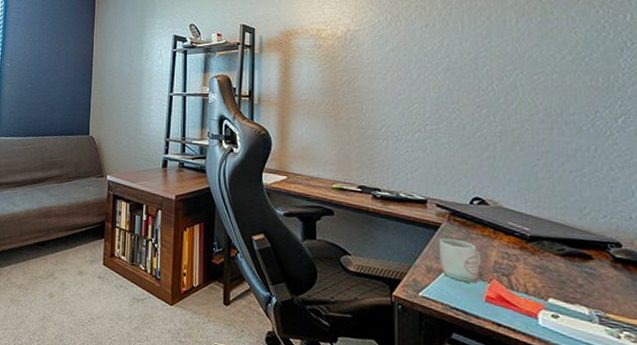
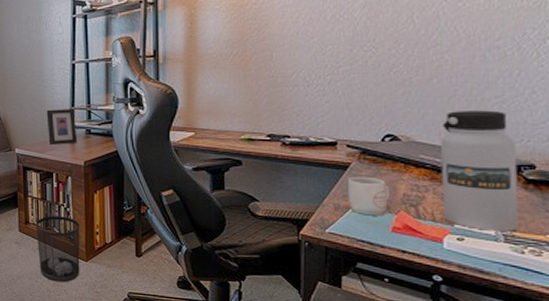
waste bin: none [121,250,167,327] -> present [35,216,80,283]
picture frame: none [141,138,170,177] -> present [46,109,78,146]
water bottle: none [527,180,612,313] -> present [440,110,519,231]

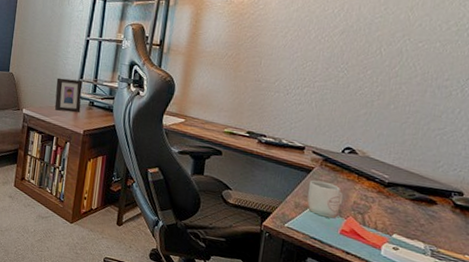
waste bin: present [35,216,80,283] -> none [27,176,71,240]
water bottle: present [440,110,519,231] -> none [384,135,451,248]

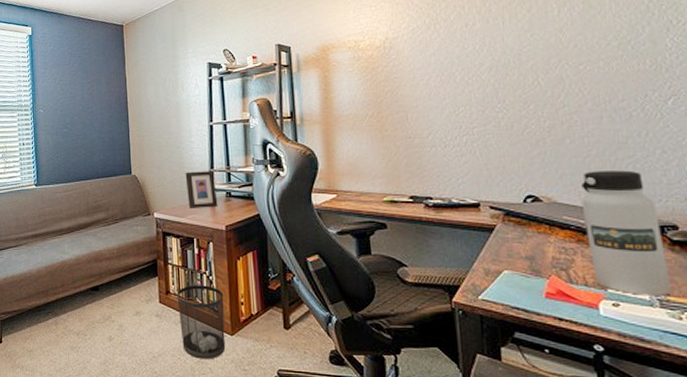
waste bin: none [27,176,71,240] -> present [177,285,226,360]
mug: present [306,180,344,219] -> none [494,239,540,281]
water bottle: none [384,135,451,248] -> present [581,170,672,296]

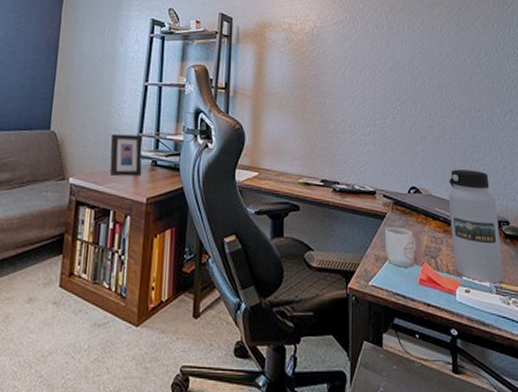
waste bin: present [177,285,226,360] -> none [79,265,135,357]
mug: none [494,239,540,281] -> present [384,226,417,268]

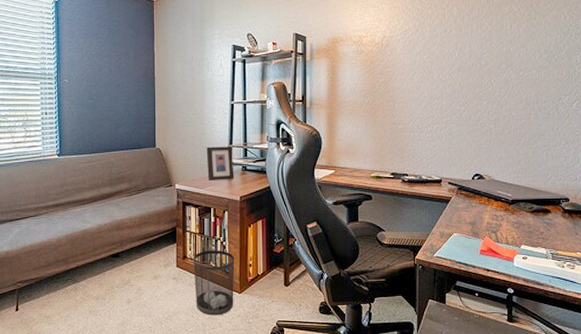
waste bin: none [79,265,135,357] -> present [193,250,235,315]
mug: present [384,226,417,268] -> none [449,208,479,241]
water bottle: present [448,169,504,283] -> none [510,156,560,250]

